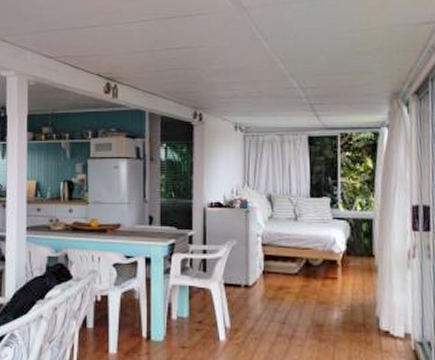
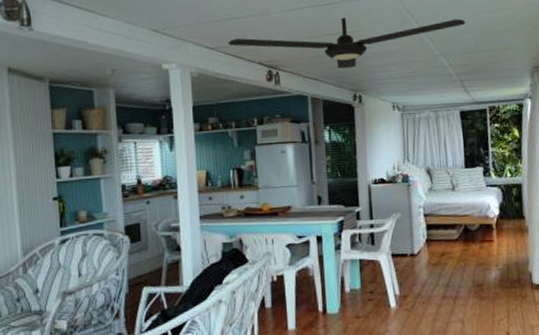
ceiling fan: none [67,32,320,84] -> present [228,17,466,68]

